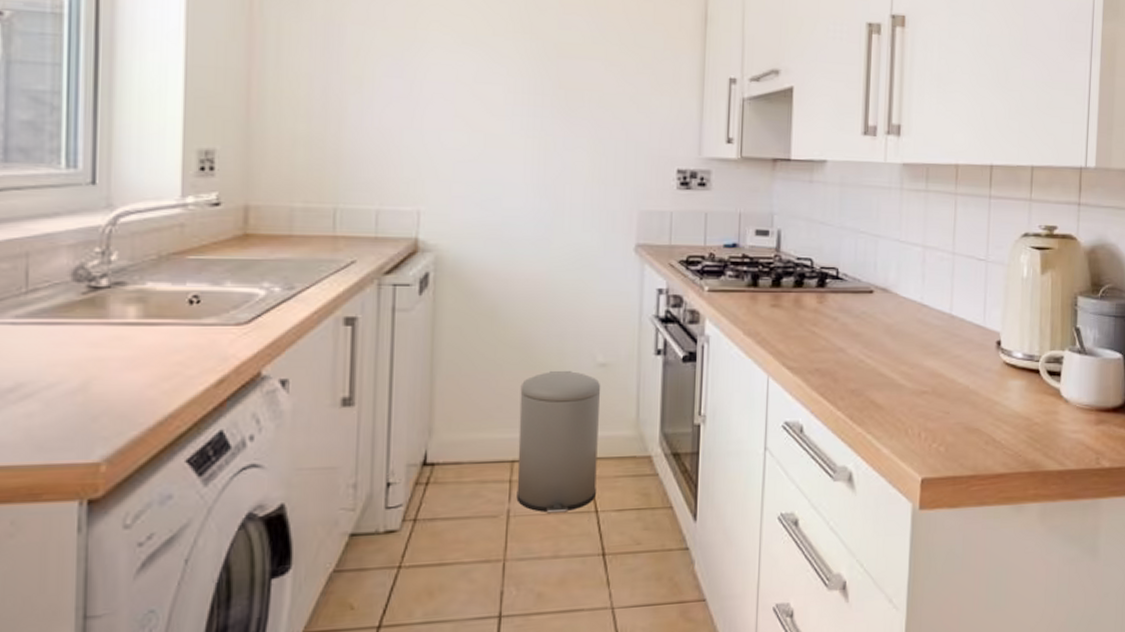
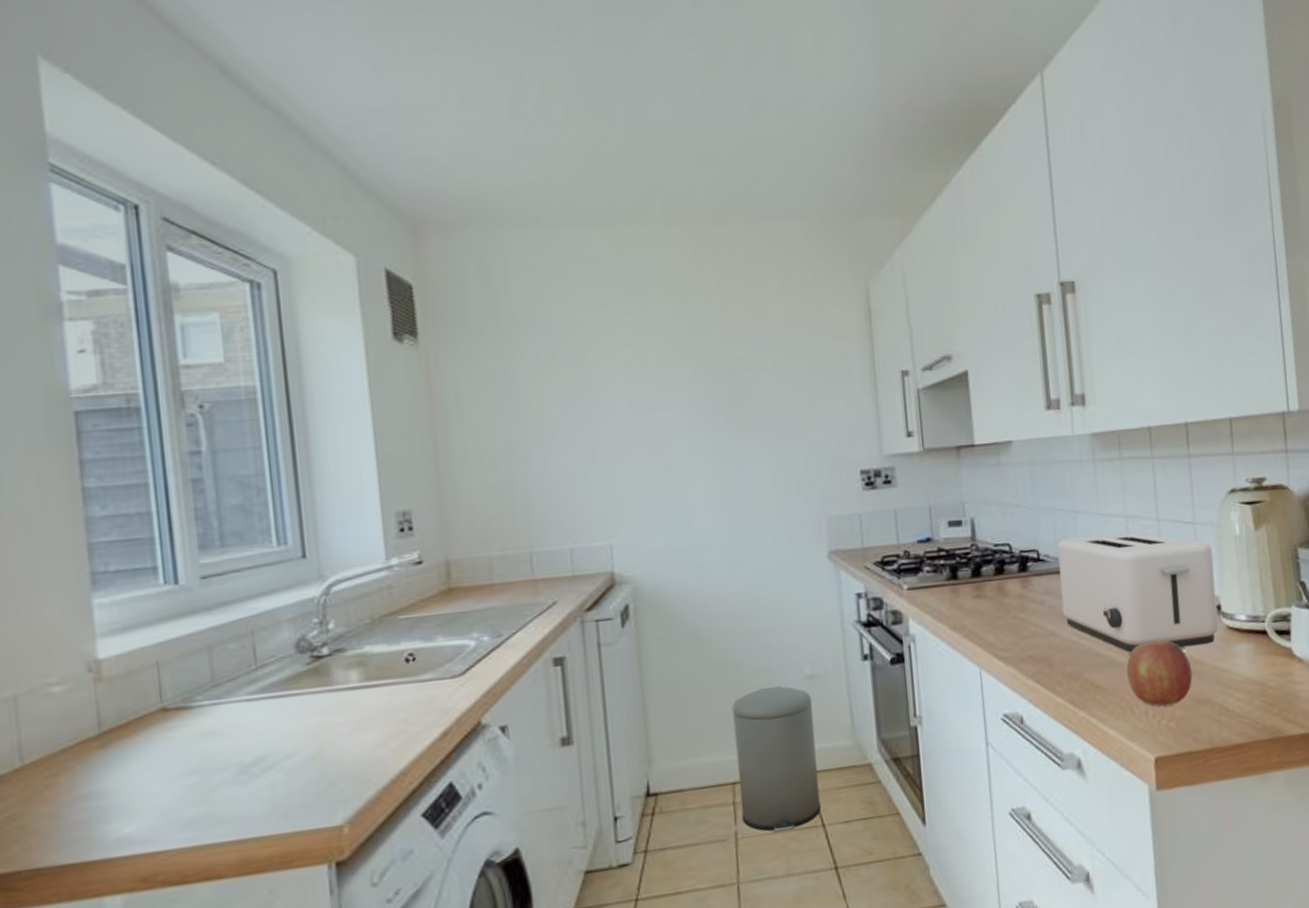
toaster: none [853,260,1000,377] -> present [1057,531,1218,653]
fruit: none [906,368,967,430] -> present [1126,641,1193,706]

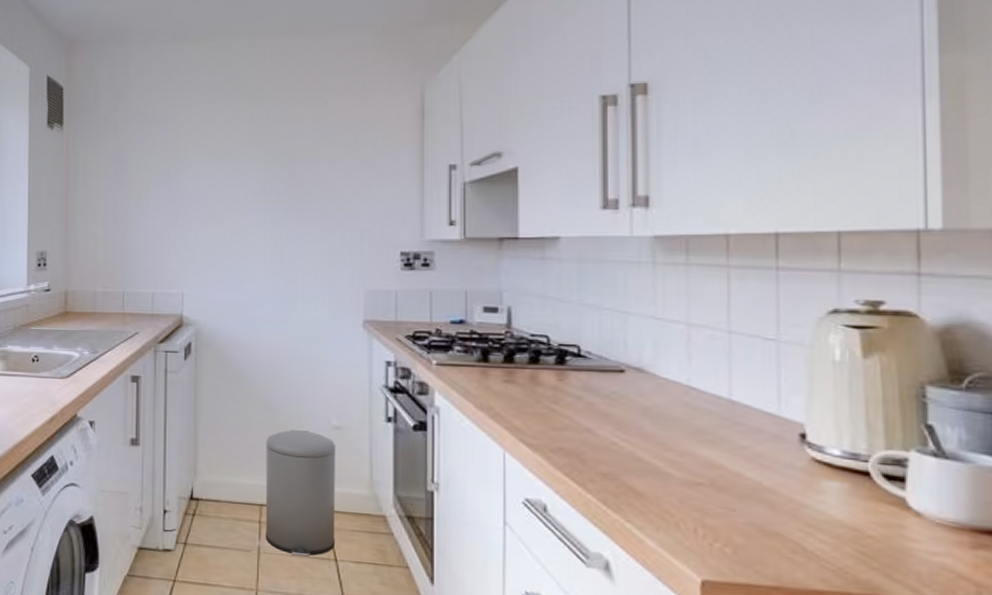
toaster: present [1057,531,1218,653] -> none [602,338,801,474]
fruit: present [1126,641,1193,706] -> none [674,458,760,529]

